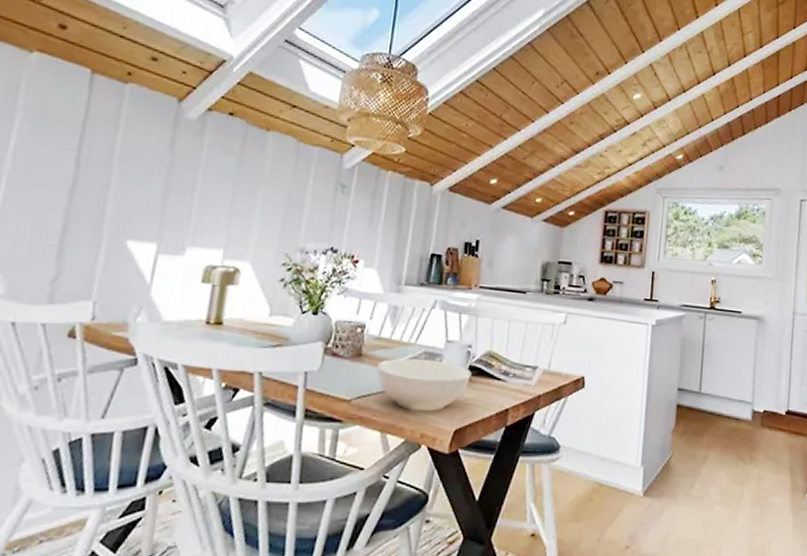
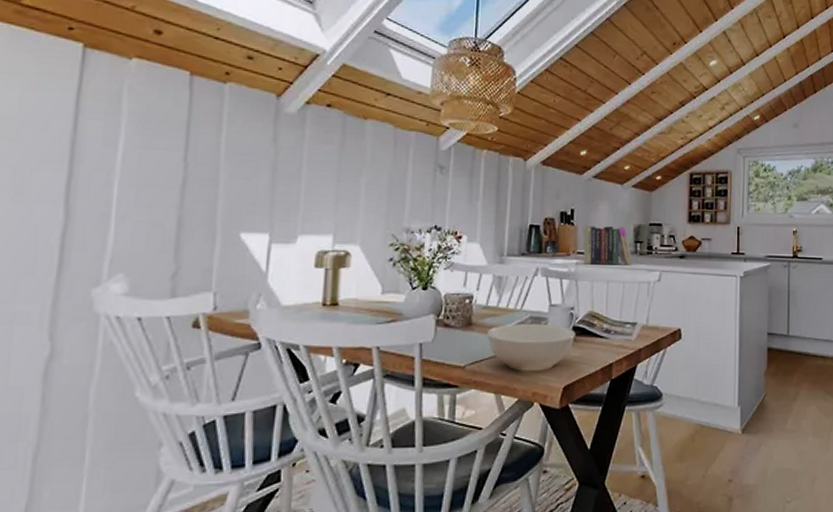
books: none [484,259,538,305] -> present [583,226,633,266]

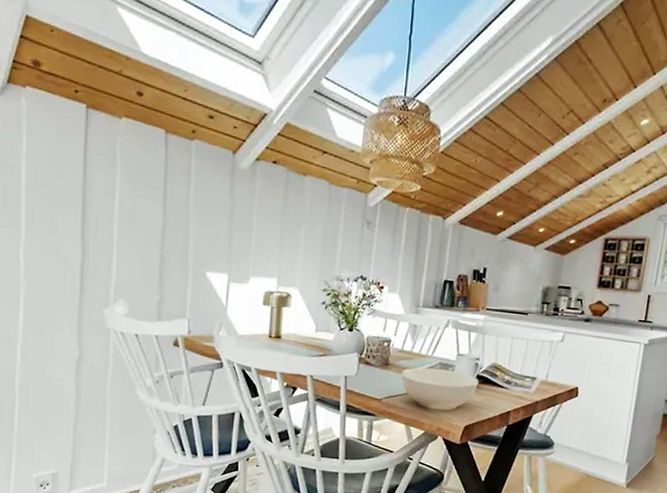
books: present [583,226,633,266] -> none [491,284,539,325]

